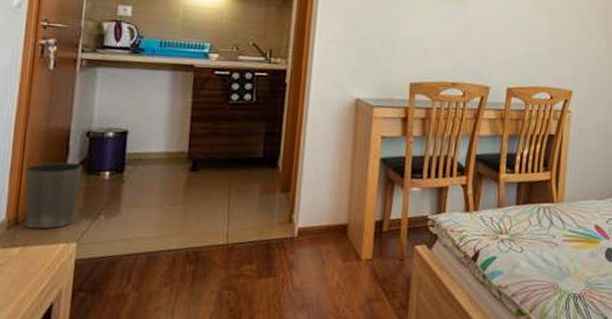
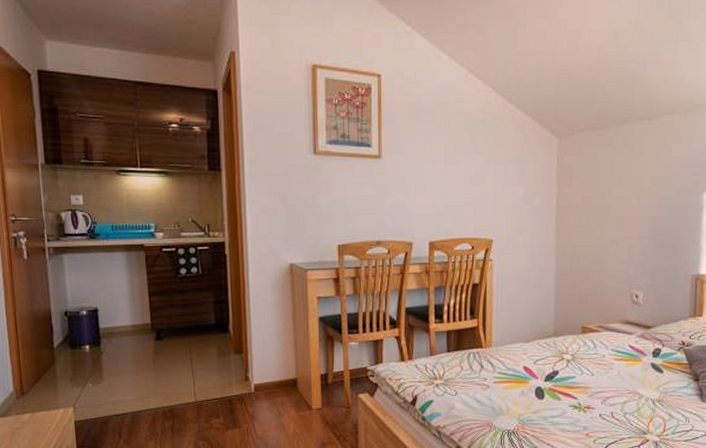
waste basket: present [25,162,82,229] -> none [21,340,68,398]

